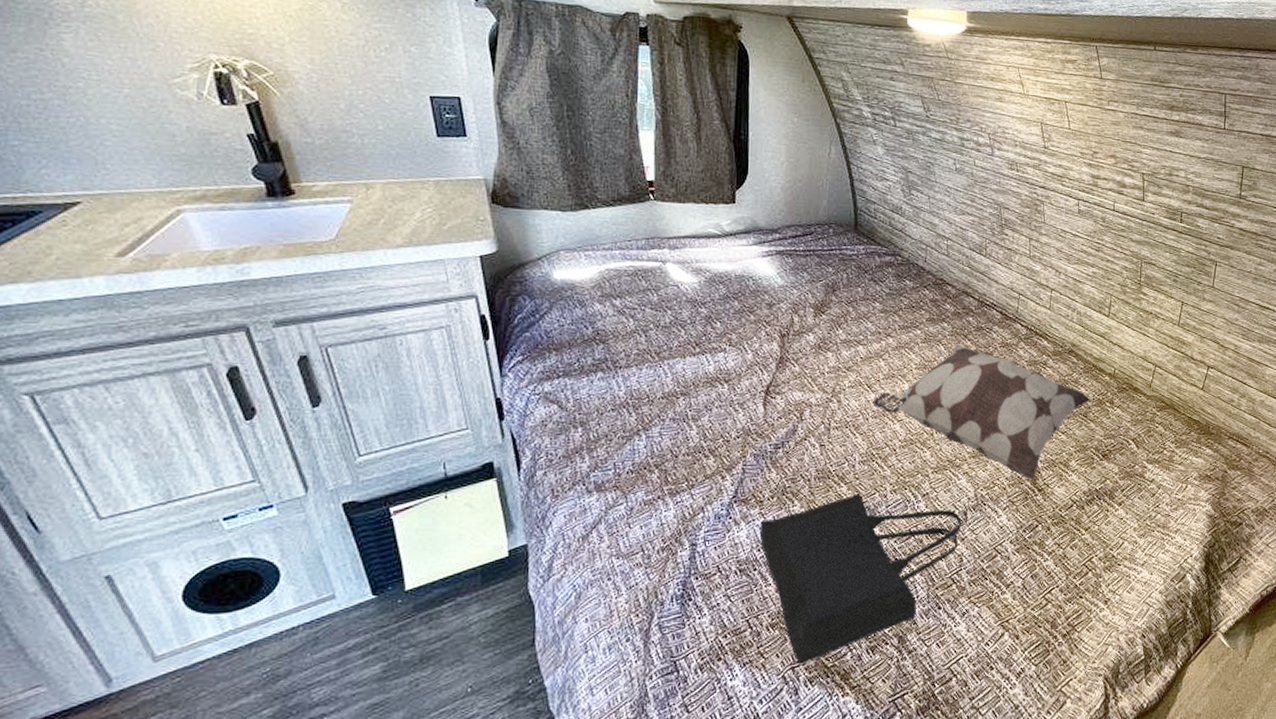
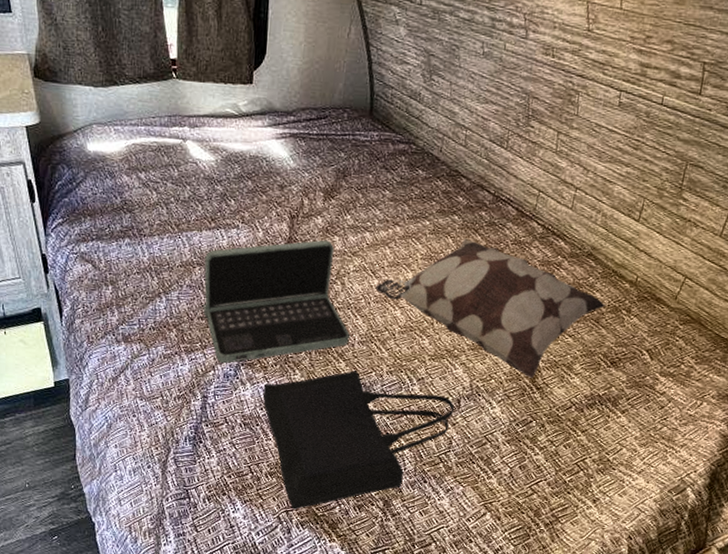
laptop: none [681,357,849,502] -> present [196,239,350,363]

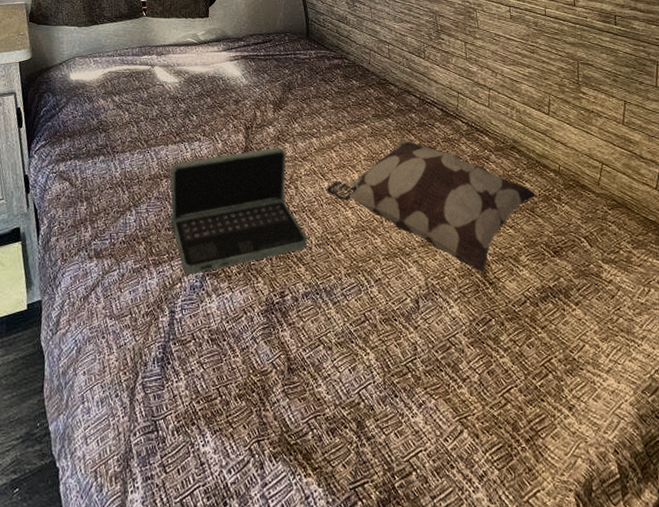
tote bag: present [262,371,455,510] -> none [228,275,414,439]

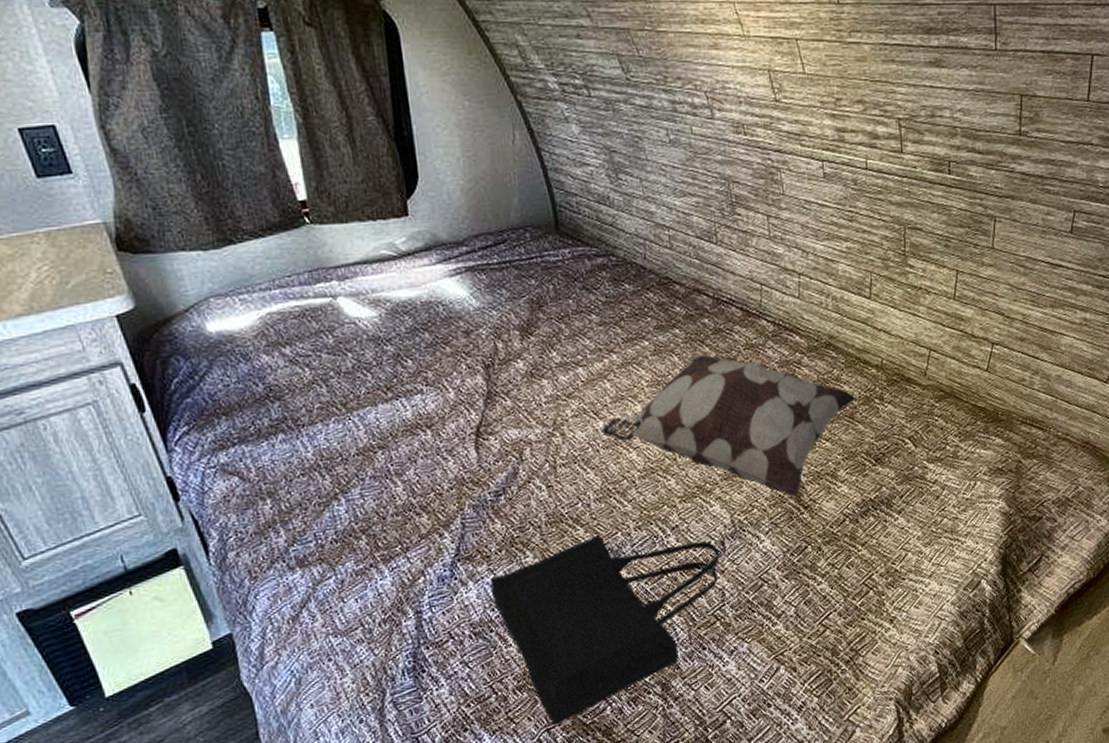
laptop: present [163,147,307,274] -> none [387,386,583,564]
tote bag: none [228,275,414,439] -> present [490,535,720,726]

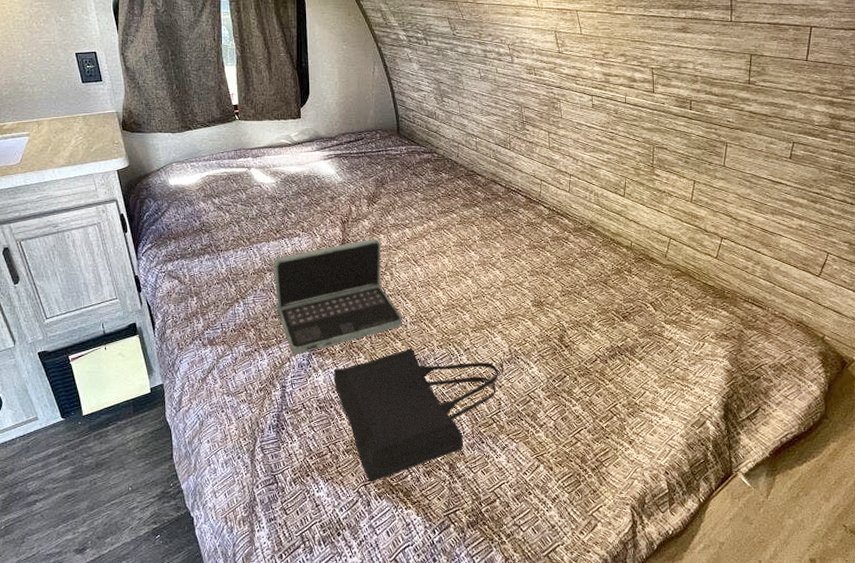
laptop: none [387,386,583,564] -> present [270,238,402,354]
decorative pillow: present [601,352,858,498] -> none [419,225,611,338]

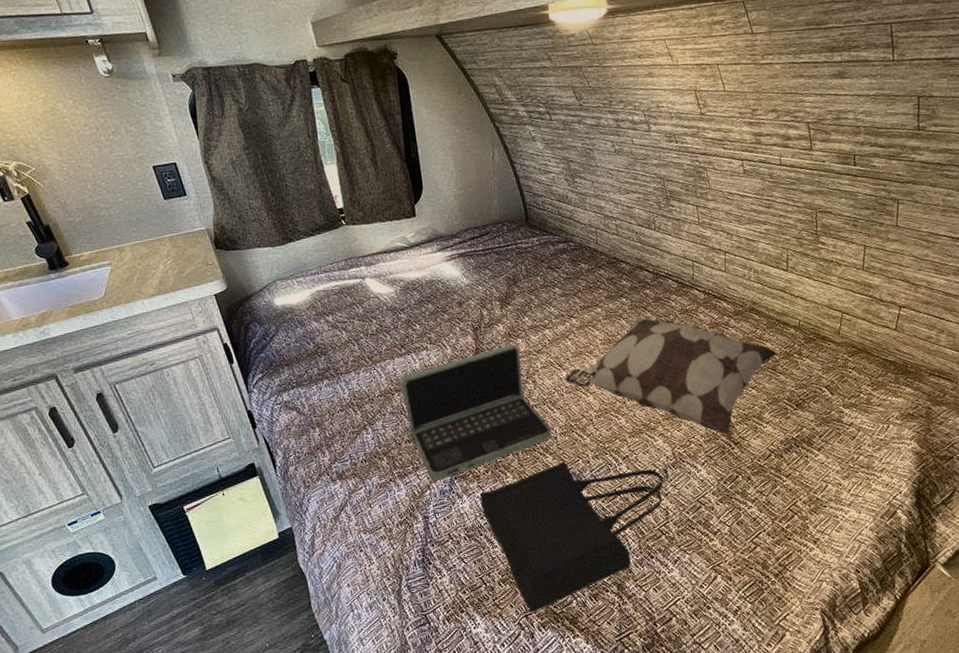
decorative pillow: none [419,225,611,338] -> present [565,316,779,435]

